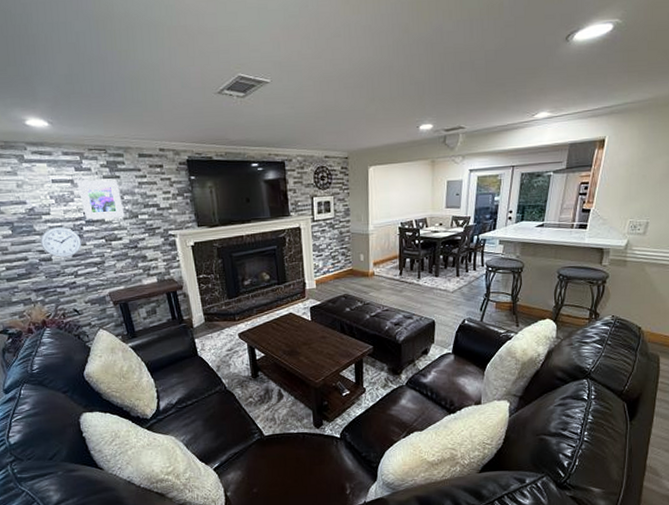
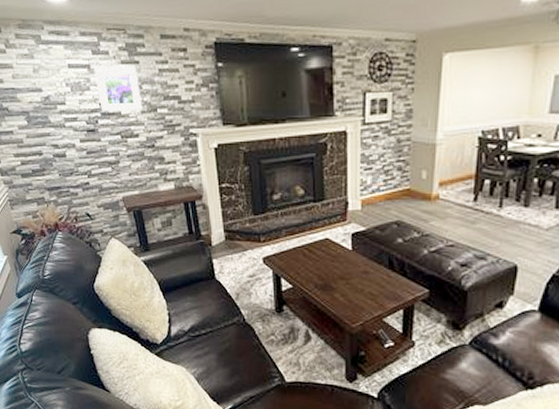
wall clock: present [40,227,82,258] -> none [54,119,97,155]

